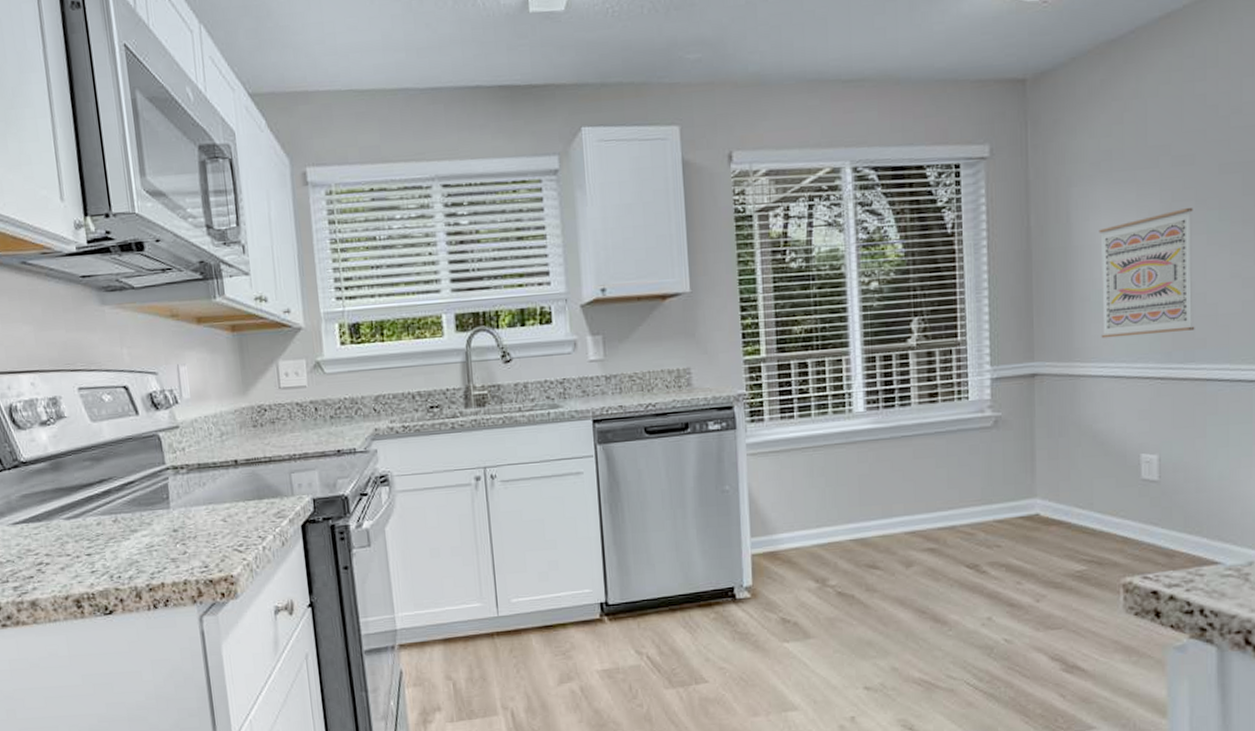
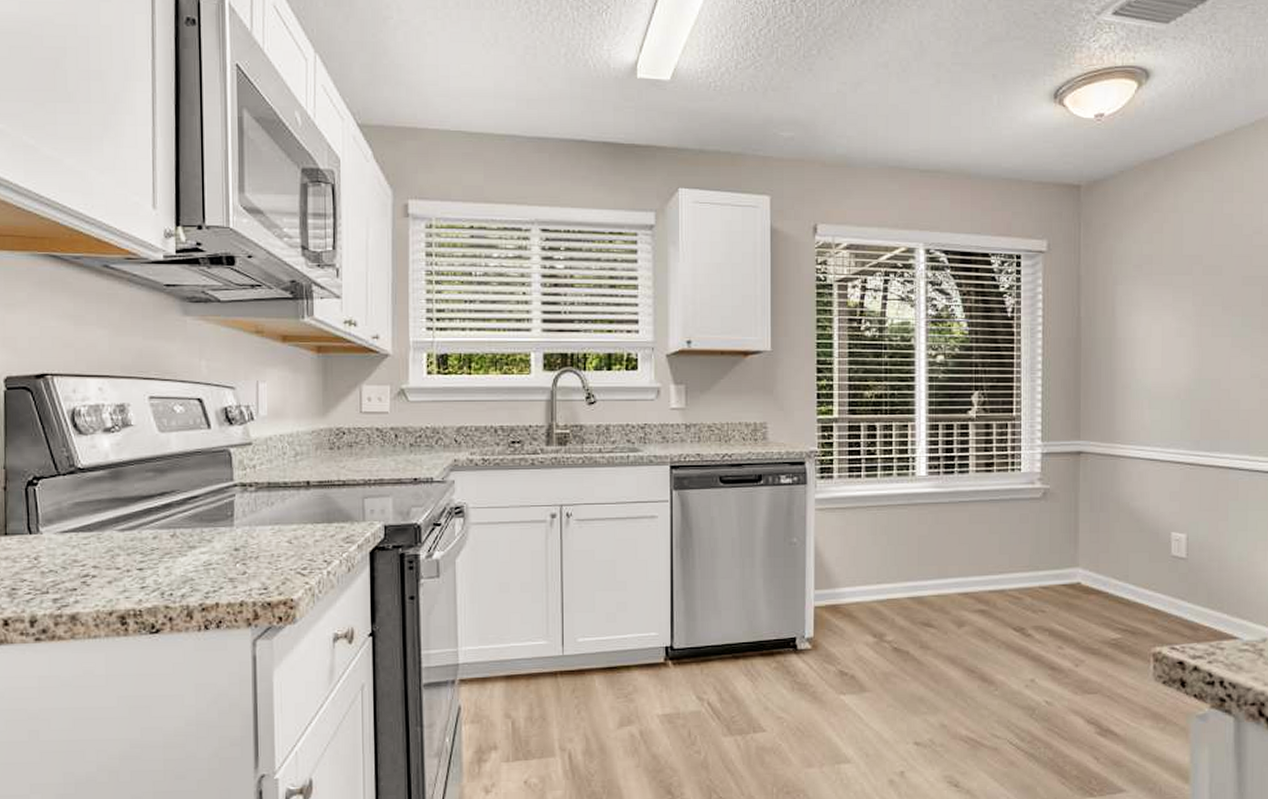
wall art: present [1099,208,1195,339] -> none [1139,313,1220,424]

